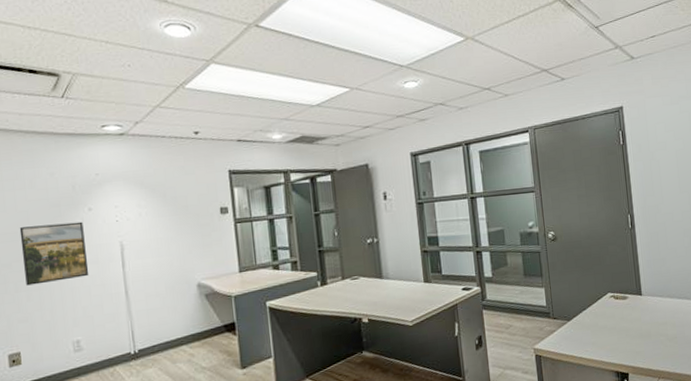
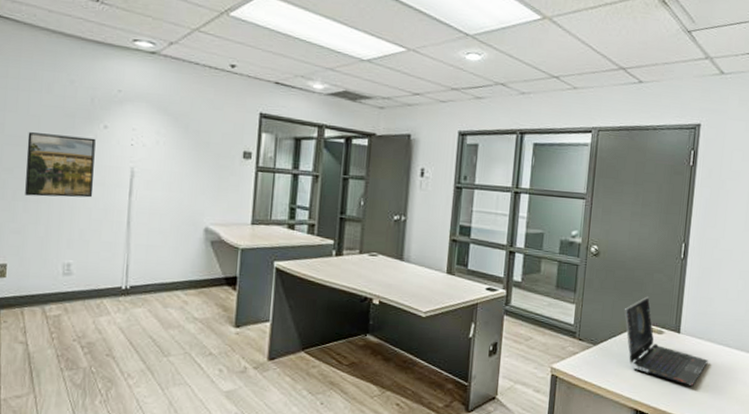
laptop computer: none [588,268,672,341] -> present [624,296,708,386]

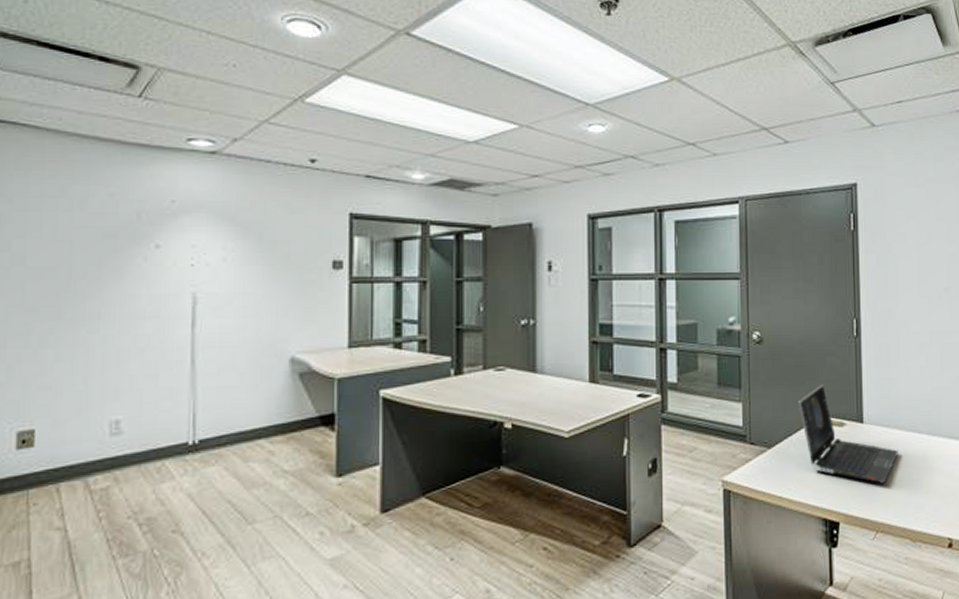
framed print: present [25,132,96,198] -> none [55,261,146,340]

